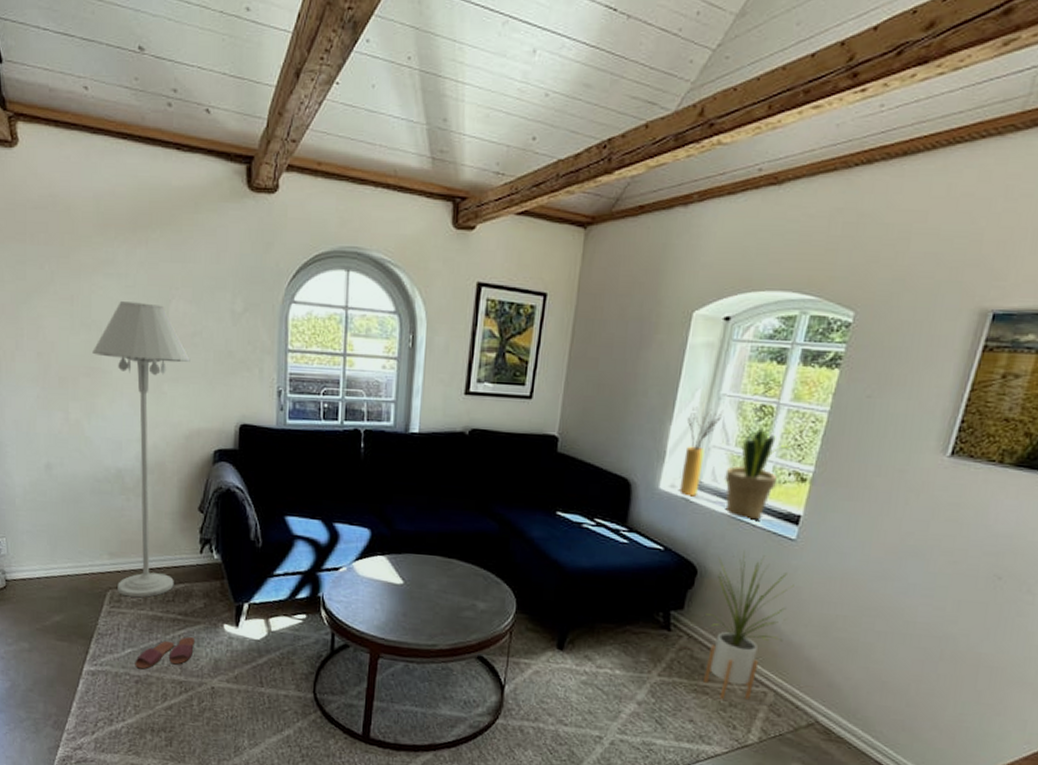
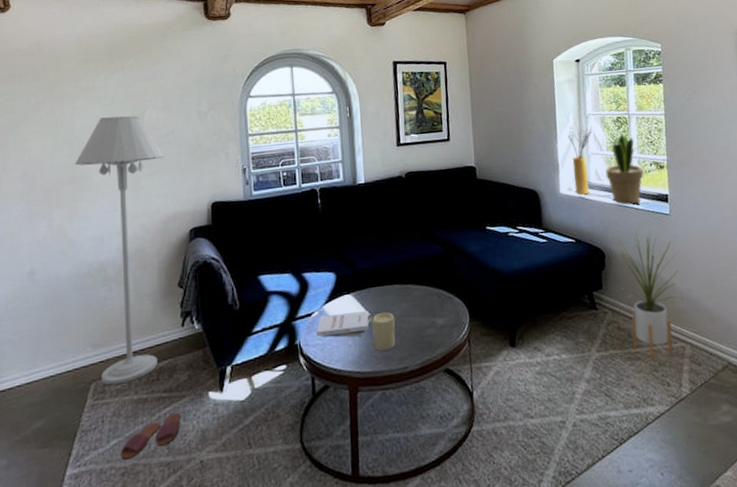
books: none [342,573,405,603] -> present [316,311,372,337]
candle: none [403,582,431,624] -> present [372,311,396,352]

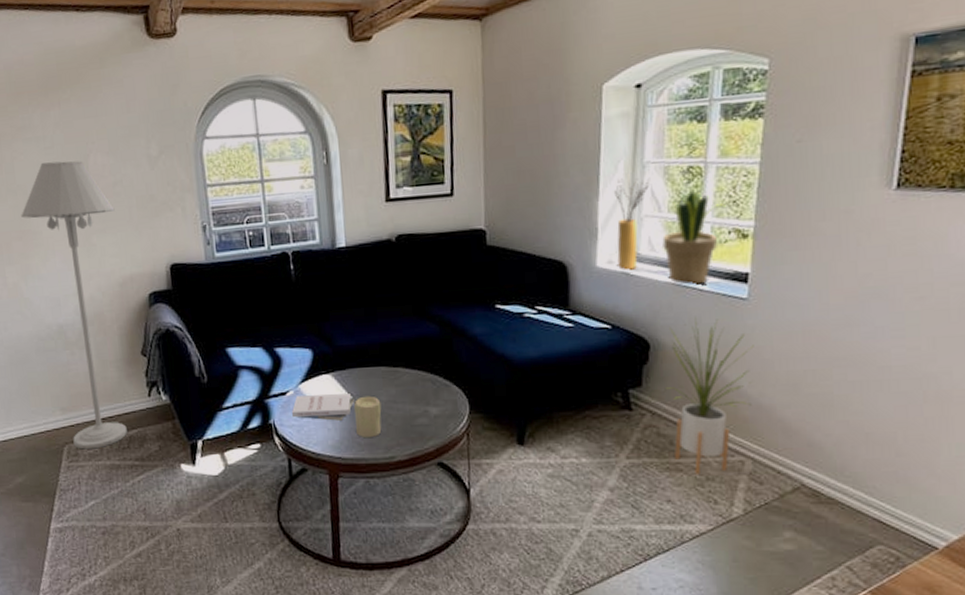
slippers: present [120,413,182,460] -> none [99,482,155,520]

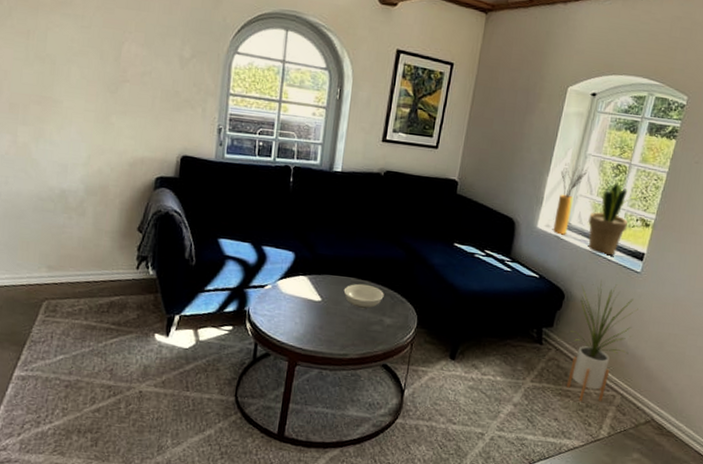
floor lamp: present [21,161,127,450] -> none [45,39,139,309]
books: present [292,394,354,421] -> none [267,290,323,317]
candle: present [354,396,382,438] -> none [320,299,346,336]
bowl: none [375,371,424,402] -> present [343,283,384,309]

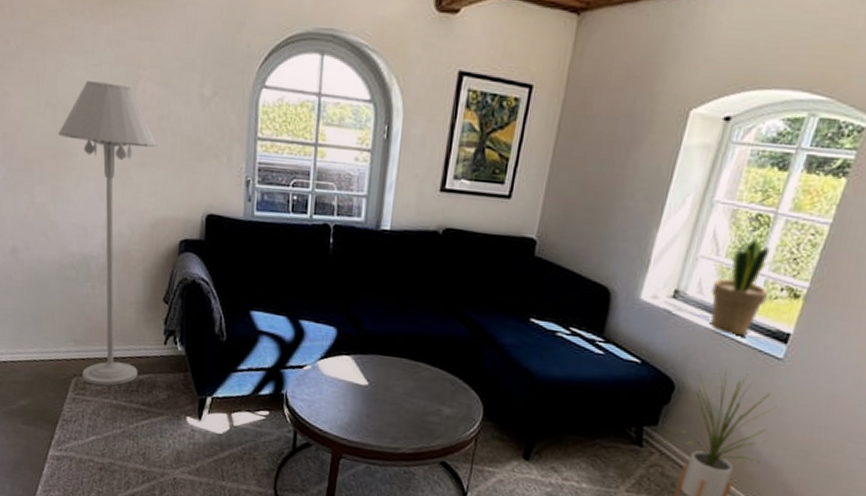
floor lamp: none [45,39,139,309] -> present [58,81,157,387]
bowl: present [343,283,384,309] -> none [394,365,443,396]
vase: present [553,159,589,235] -> none [662,208,716,309]

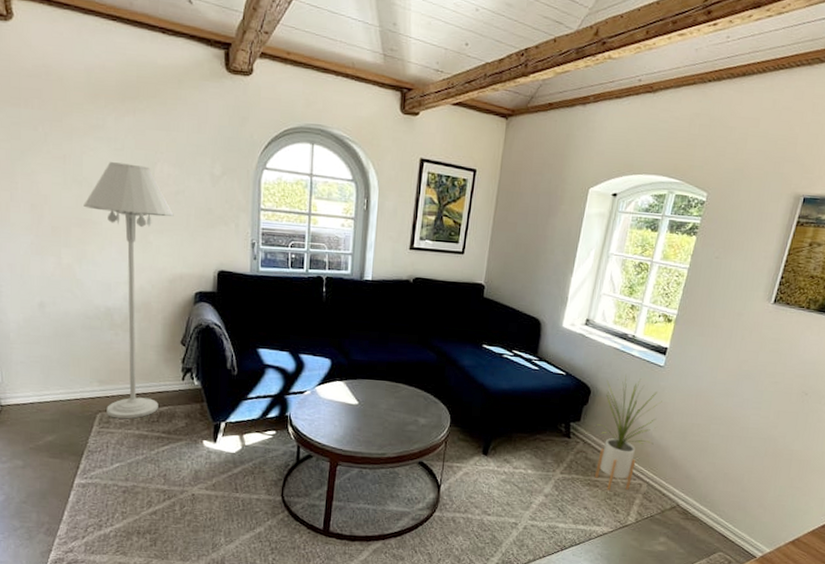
potted plant: present [710,239,786,337] -> none [612,280,661,351]

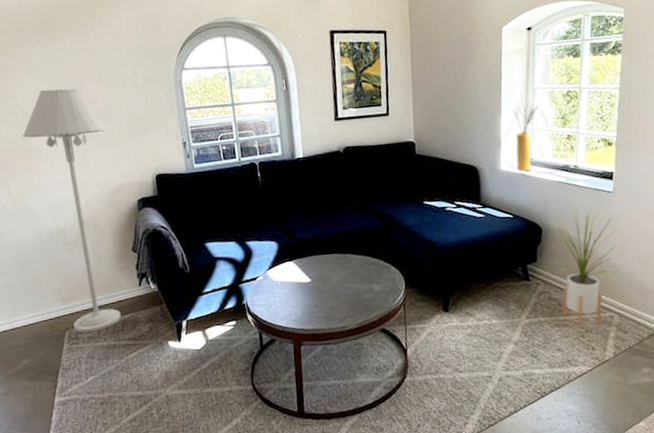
vase: none [578,259,612,333] -> present [512,96,540,172]

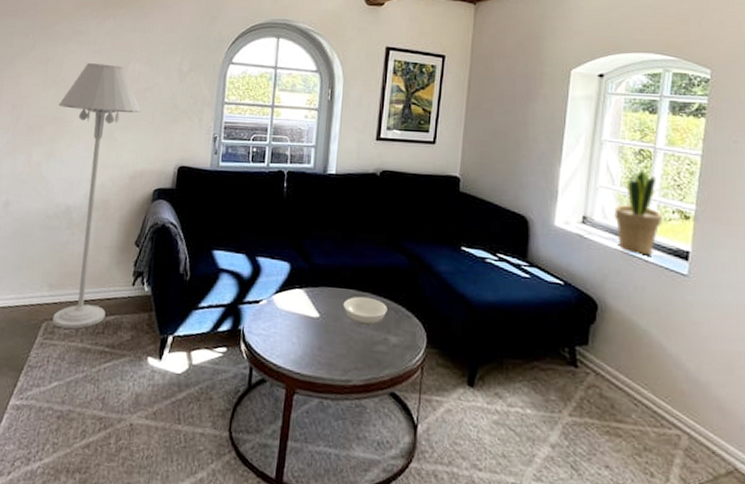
bowl: none [329,257,368,282] -> present [343,296,388,326]
vase: present [512,96,540,172] -> none [574,147,607,233]
potted plant: none [549,109,597,182] -> present [614,170,672,256]
house plant: present [554,207,618,328] -> none [609,285,693,443]

